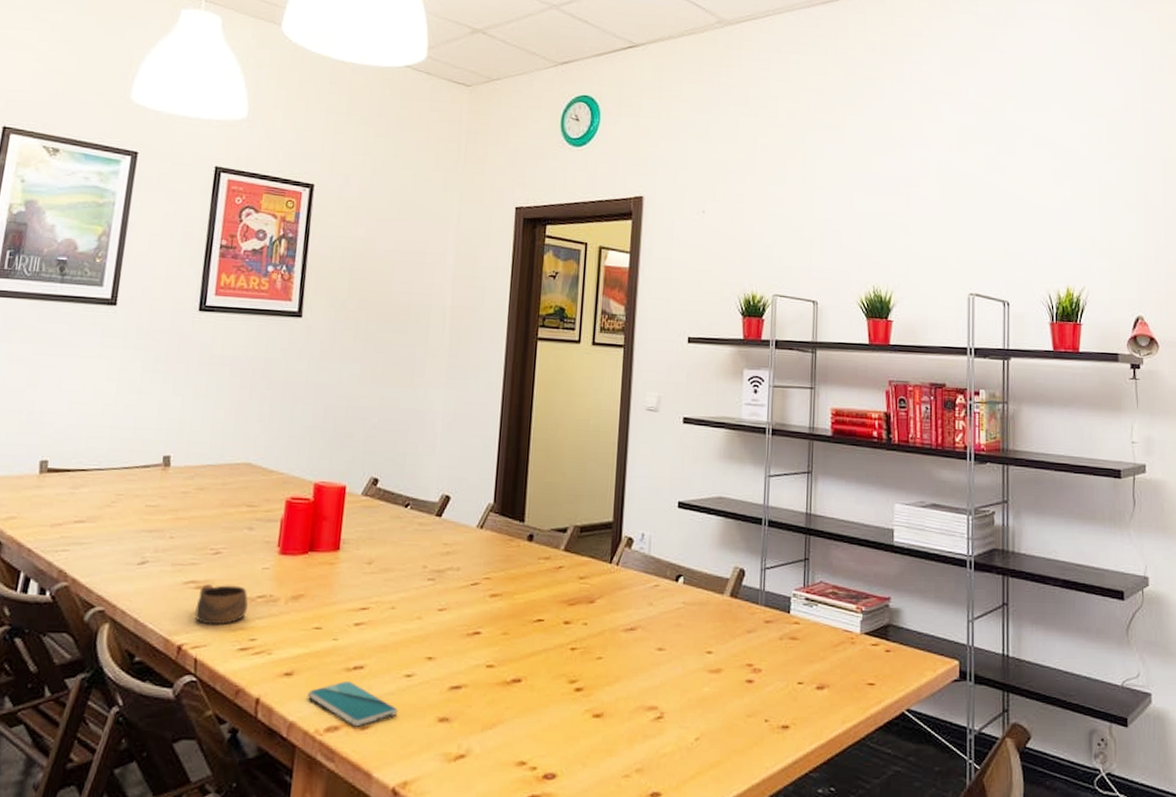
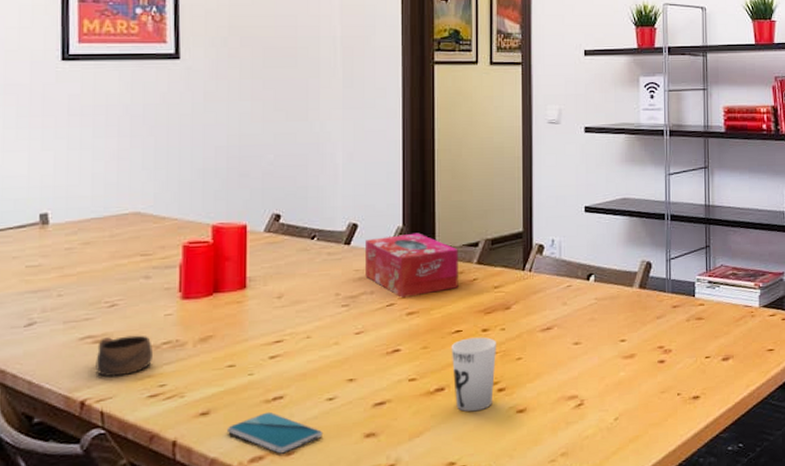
tissue box: none [453,511,547,578] -> present [365,232,459,298]
cup: none [531,629,578,710] -> present [451,337,497,412]

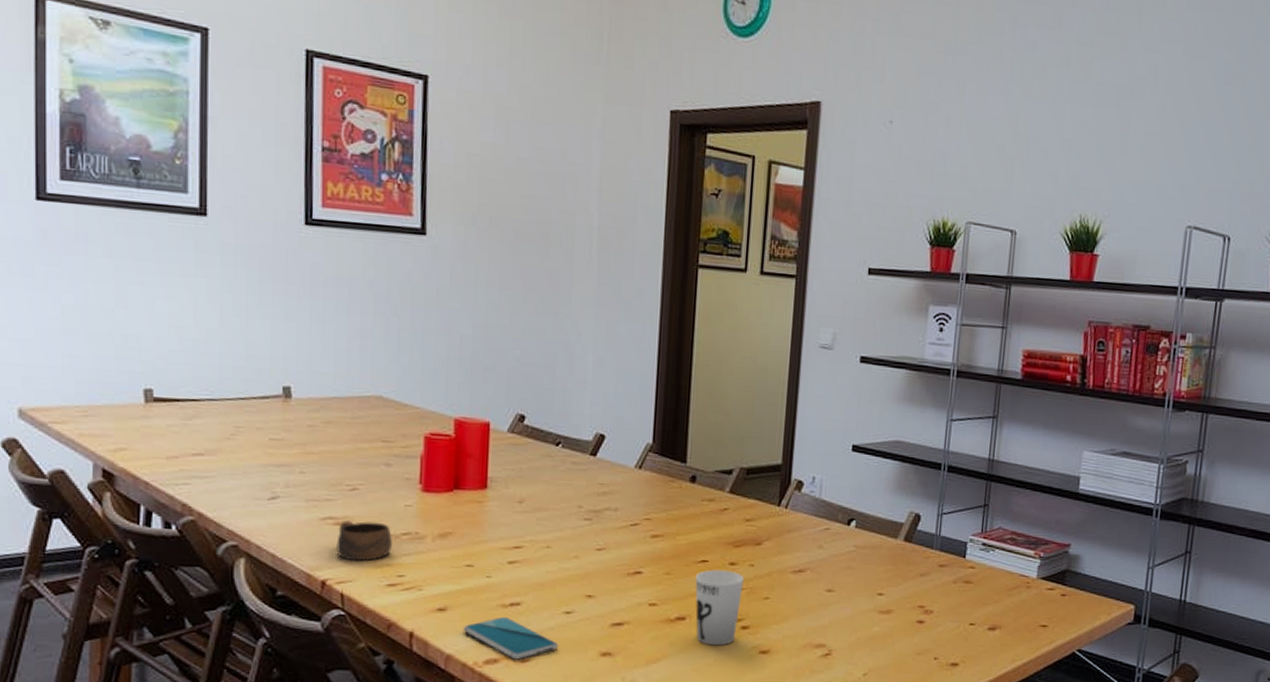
tissue box: present [365,232,459,298] -> none [610,451,711,519]

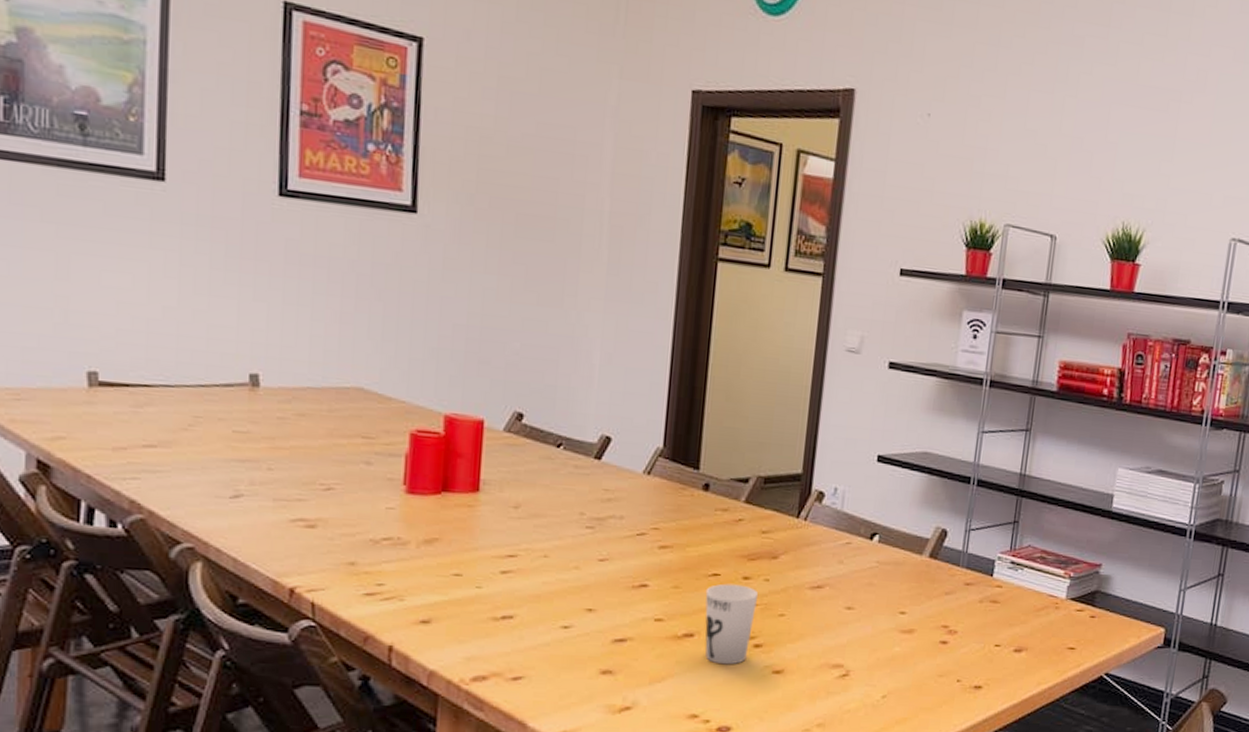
cup: present [336,520,392,562] -> none [307,523,371,568]
smartphone: present [463,616,559,660] -> none [448,630,555,677]

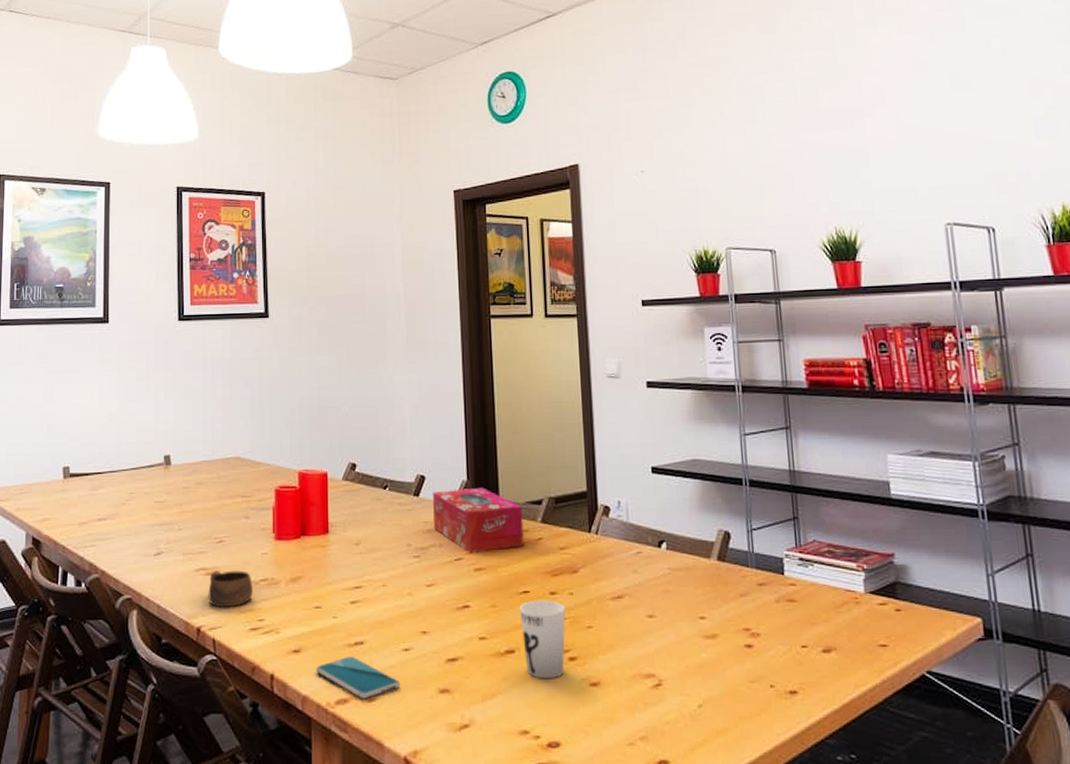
cup: none [307,523,371,568] -> present [208,571,253,608]
smartphone: none [448,630,555,677] -> present [315,656,401,699]
tissue box: none [615,456,725,529] -> present [433,487,524,553]

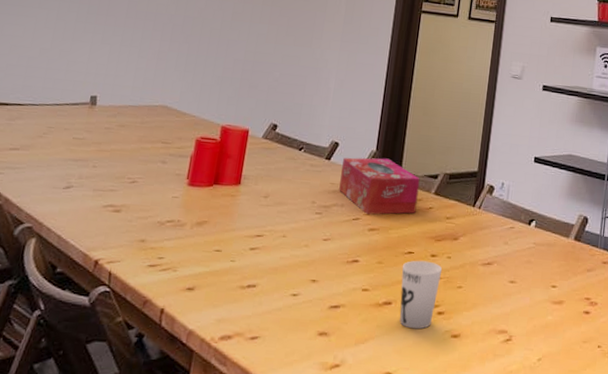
cup: present [208,571,253,608] -> none [111,208,159,244]
smartphone: present [315,656,401,699] -> none [205,297,284,337]

